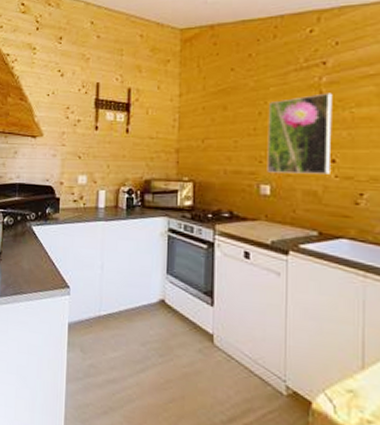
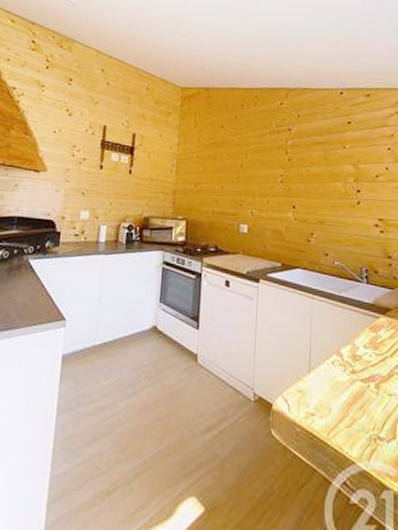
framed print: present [267,93,333,174] -> none [245,153,295,218]

